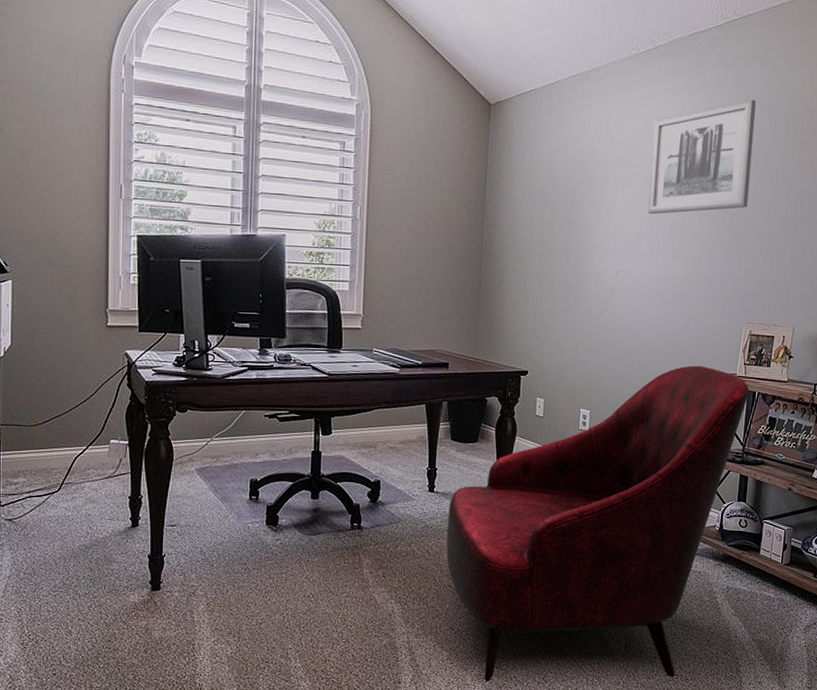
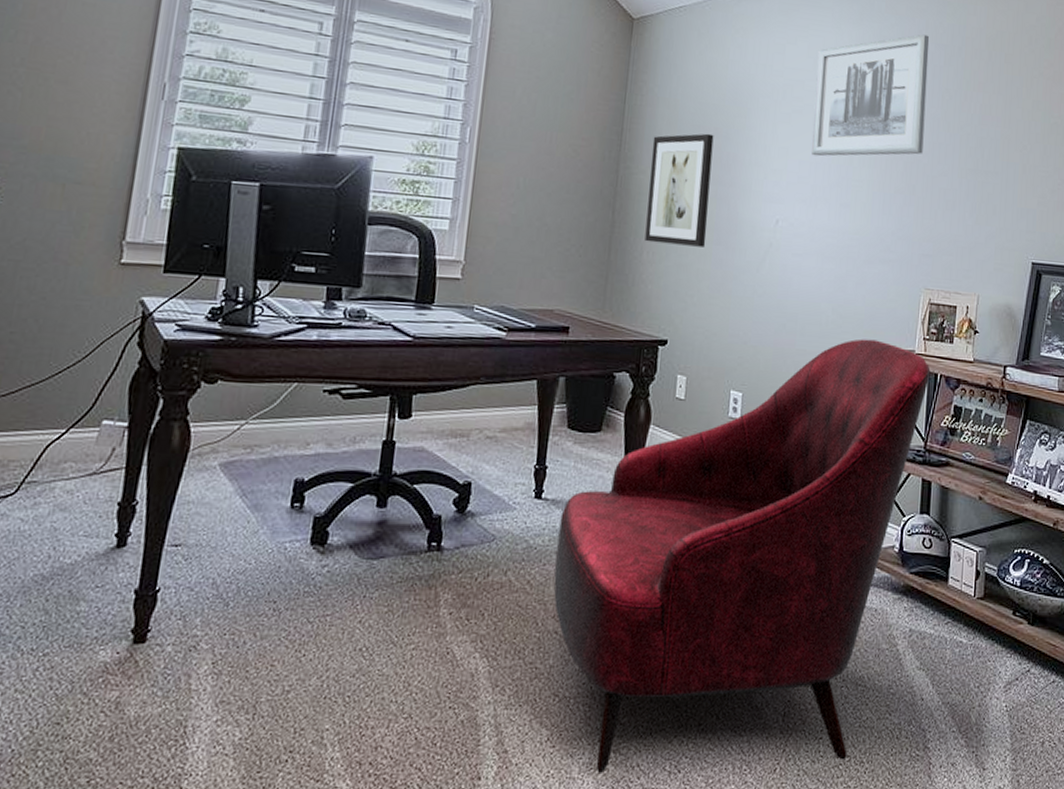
wall art: none [507,200,563,296] -> present [644,133,714,247]

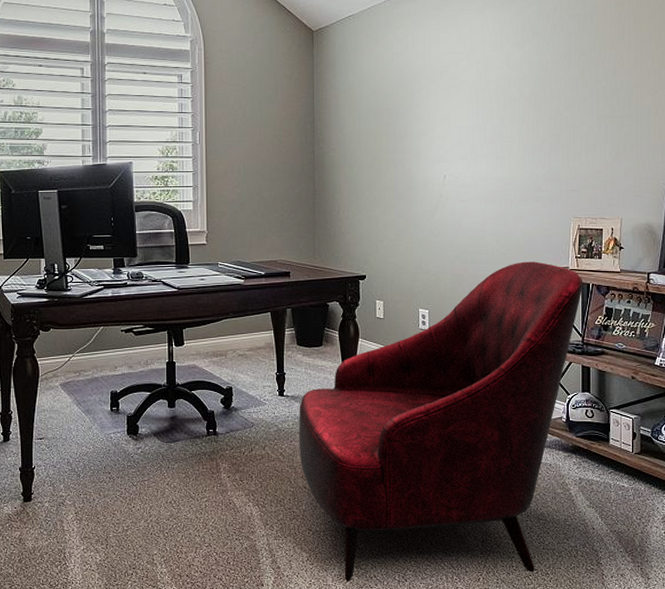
wall art: present [644,133,714,247] -> none [338,114,389,203]
wall art: present [812,34,930,157] -> none [467,8,564,121]

